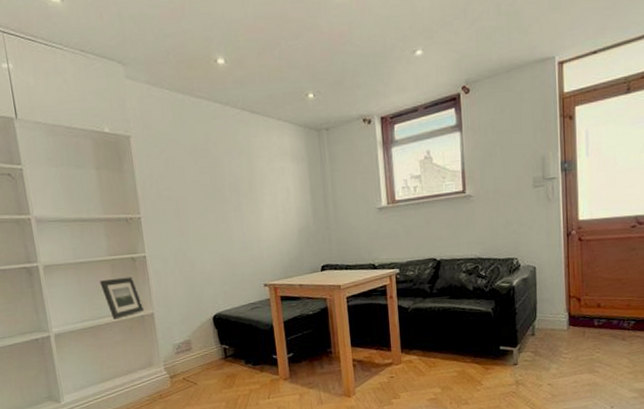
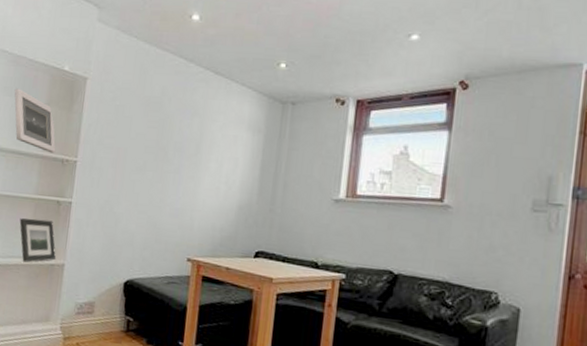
picture frame: none [59,158,118,215] -> present [14,88,56,154]

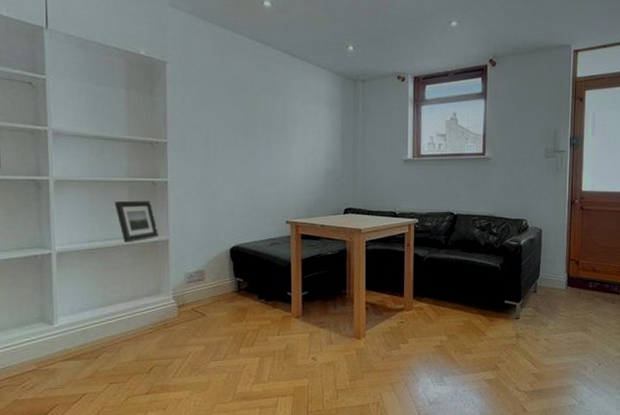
picture frame: present [14,88,56,154] -> none [87,73,143,137]

